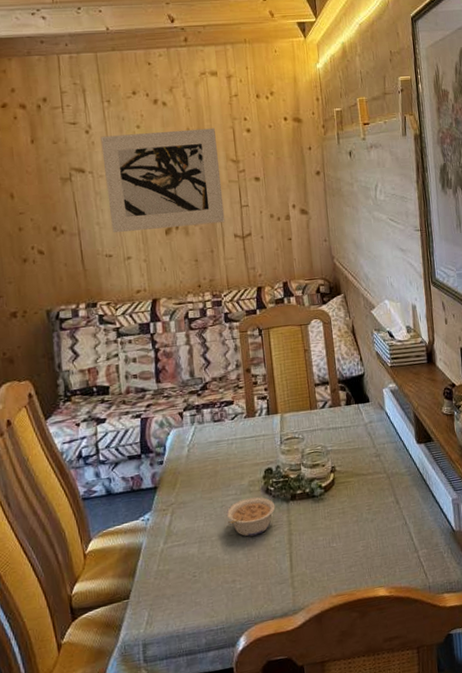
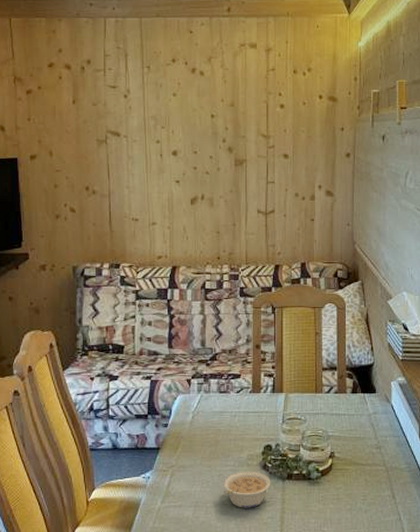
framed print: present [100,128,225,232] -> none [138,101,250,197]

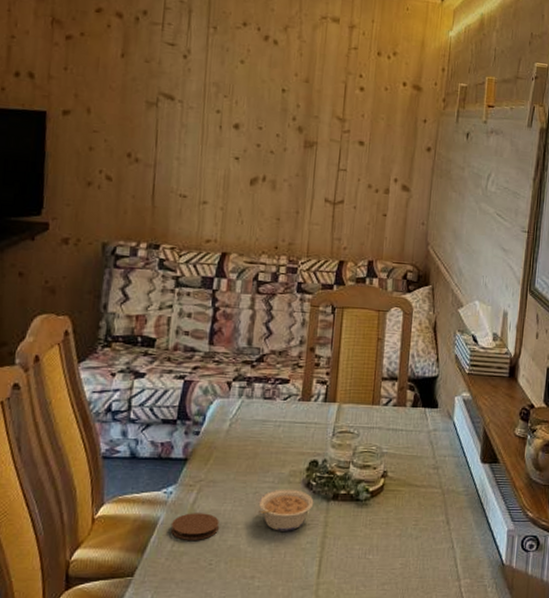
coaster: none [151,494,191,518] -> present [170,513,219,540]

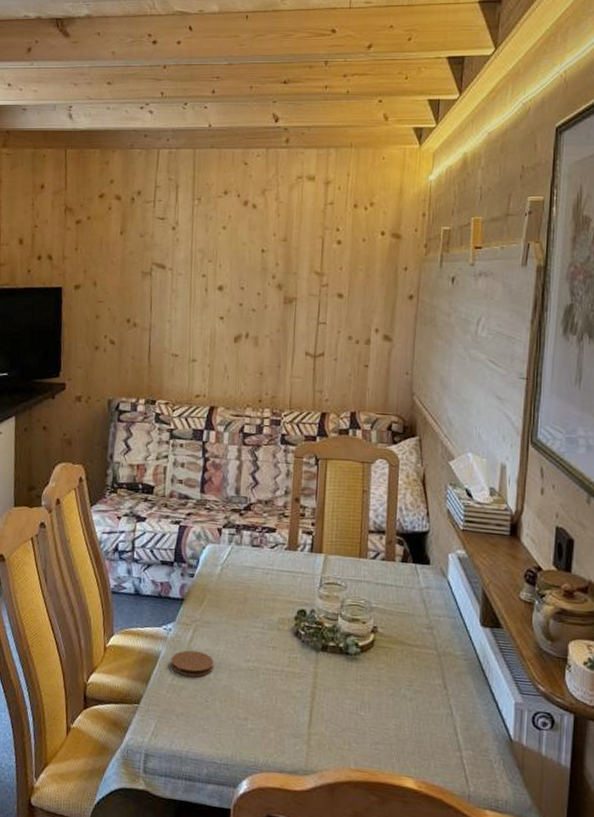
legume: present [258,489,314,531] -> none [249,635,303,678]

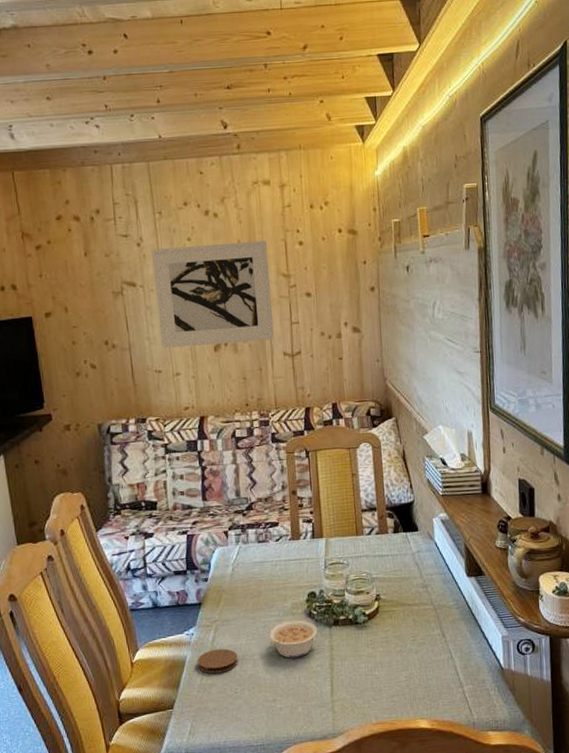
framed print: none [182,234,303,338] -> present [151,240,275,348]
legume: none [249,635,303,678] -> present [268,619,318,658]

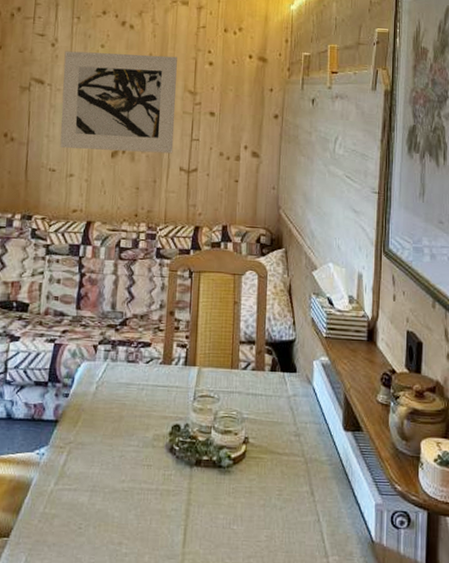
coaster: present [197,648,238,674] -> none [43,475,88,503]
legume: present [268,619,318,658] -> none [124,453,178,497]

